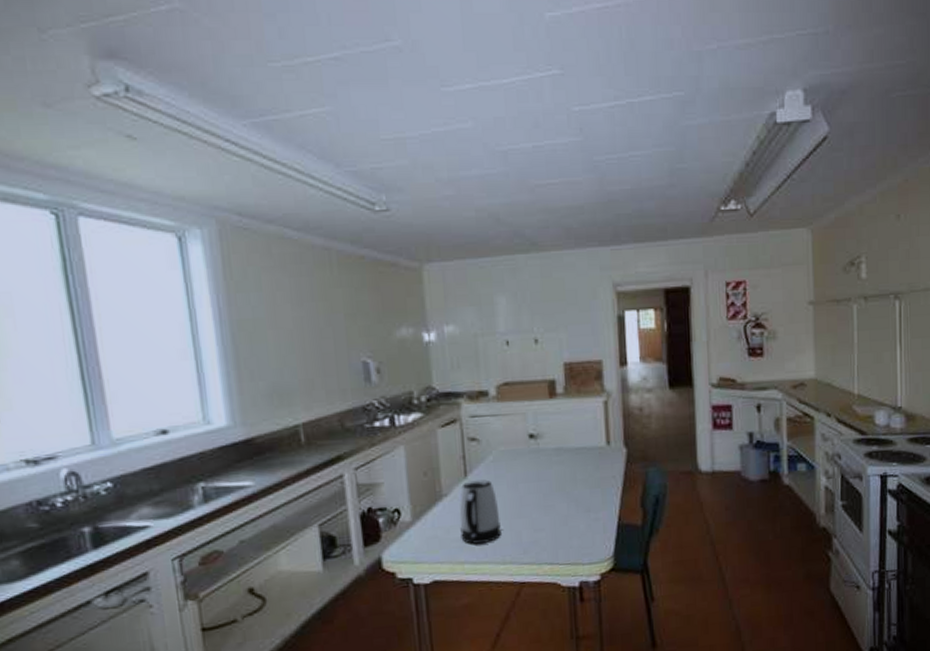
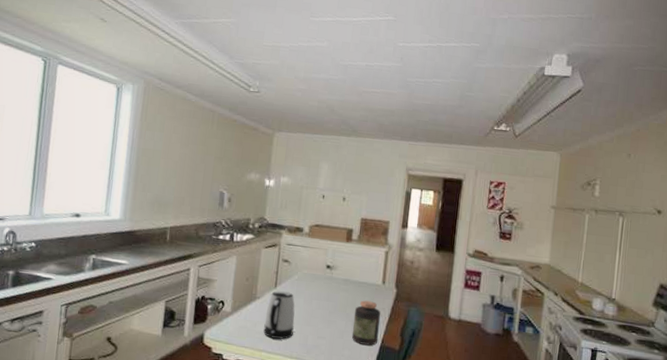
jar: none [576,470,614,528] -> present [351,300,381,346]

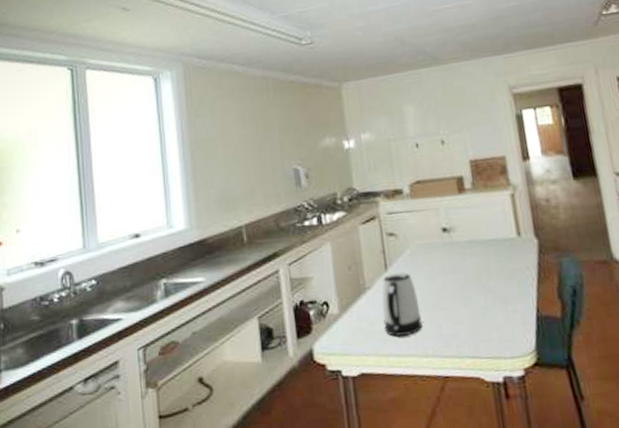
jar: present [351,300,381,346] -> none [491,261,532,320]

